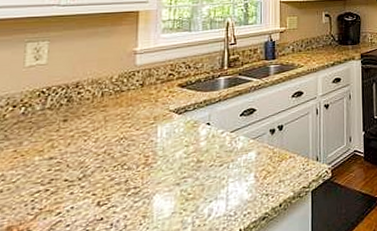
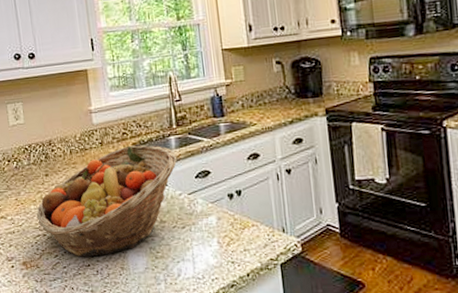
fruit basket: none [40,85,225,211] -> present [36,145,177,257]

